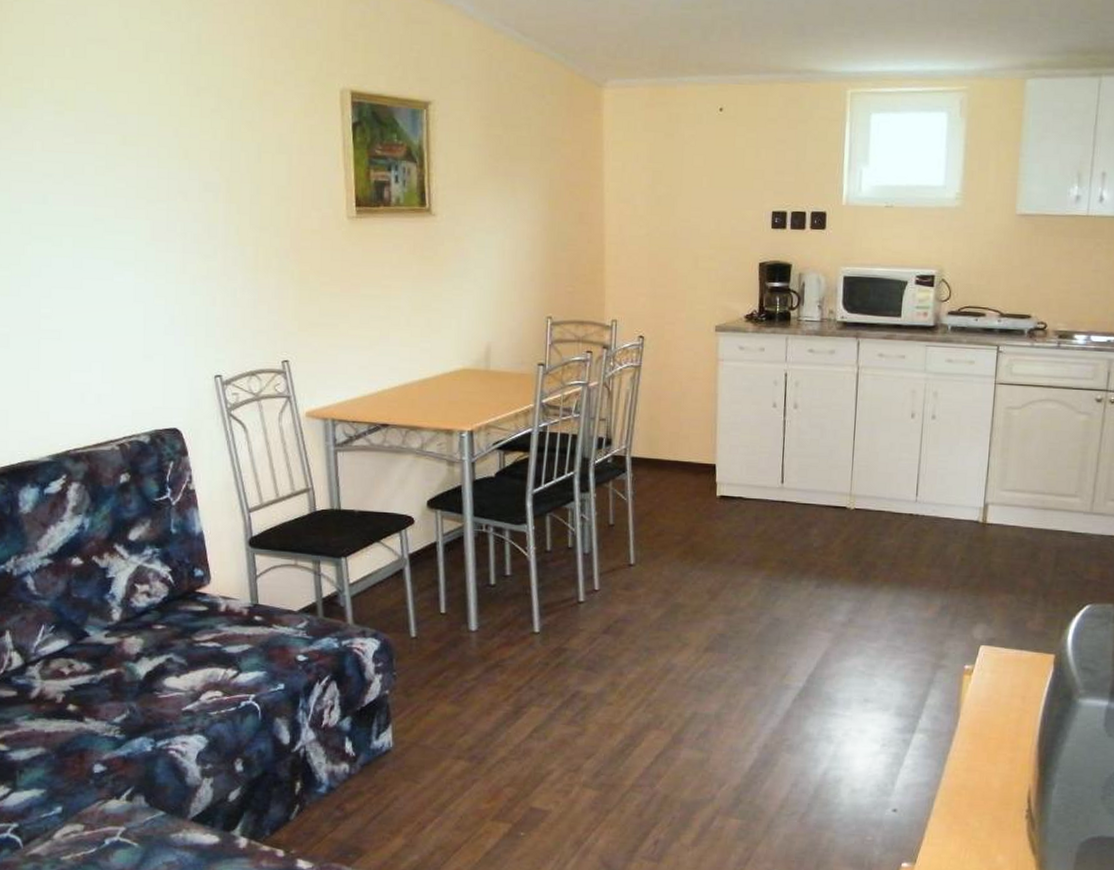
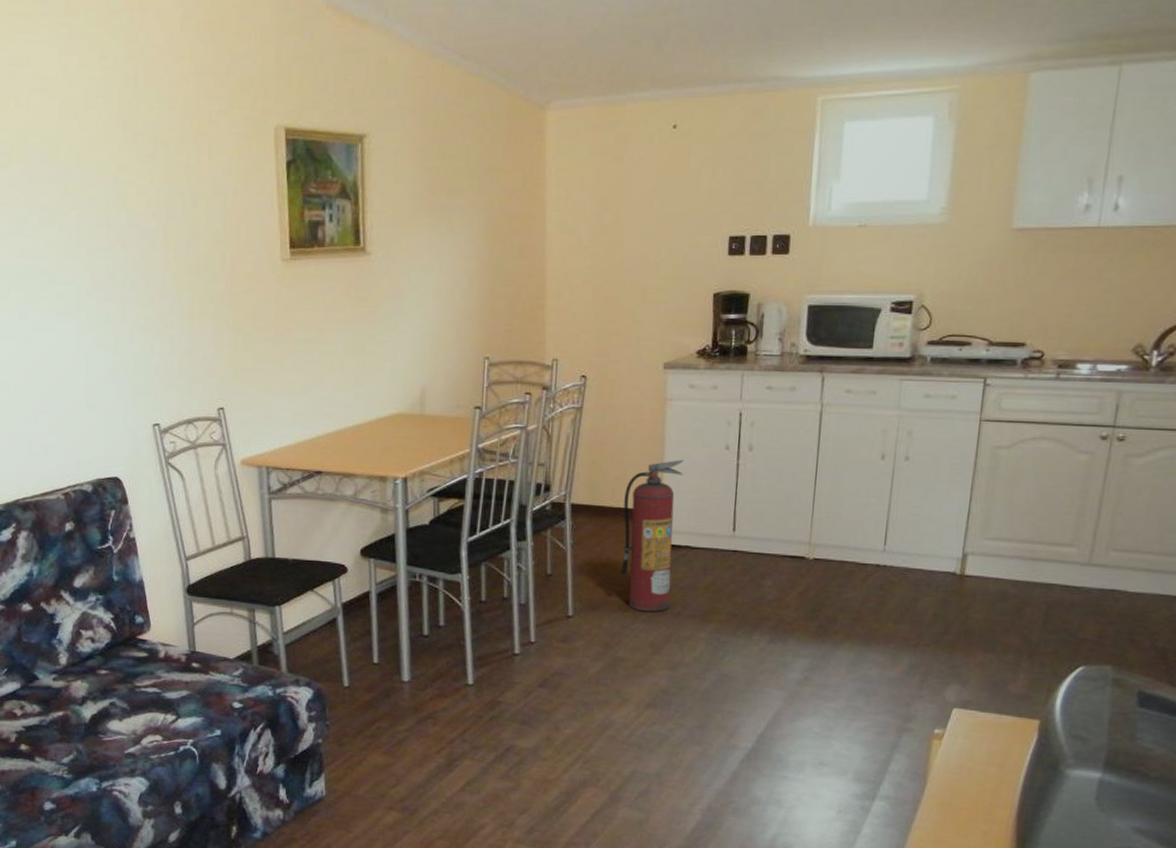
fire extinguisher: none [679,416,736,560] -> present [620,459,684,612]

